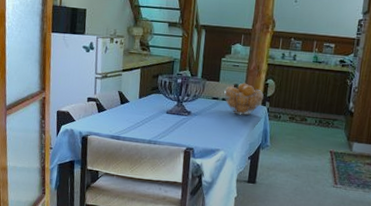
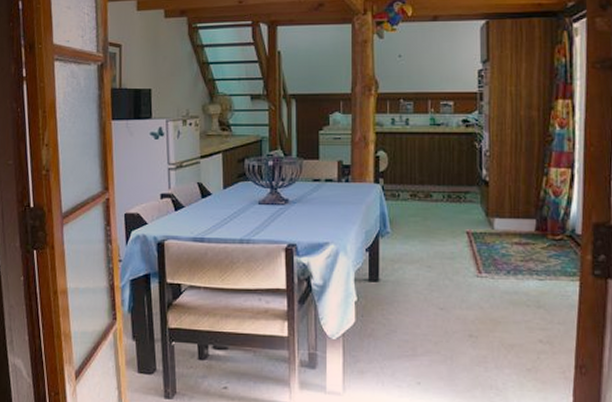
fruit basket: present [223,82,264,116] -> none [325,158,375,197]

